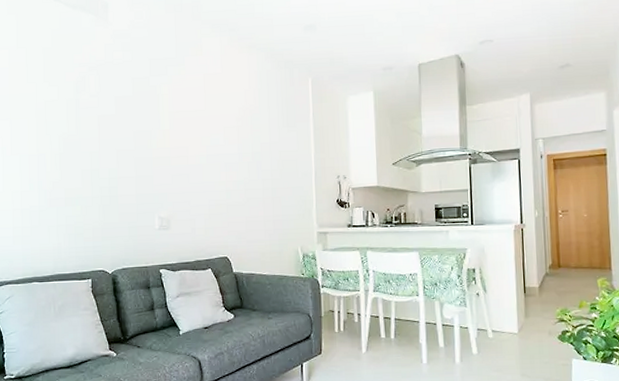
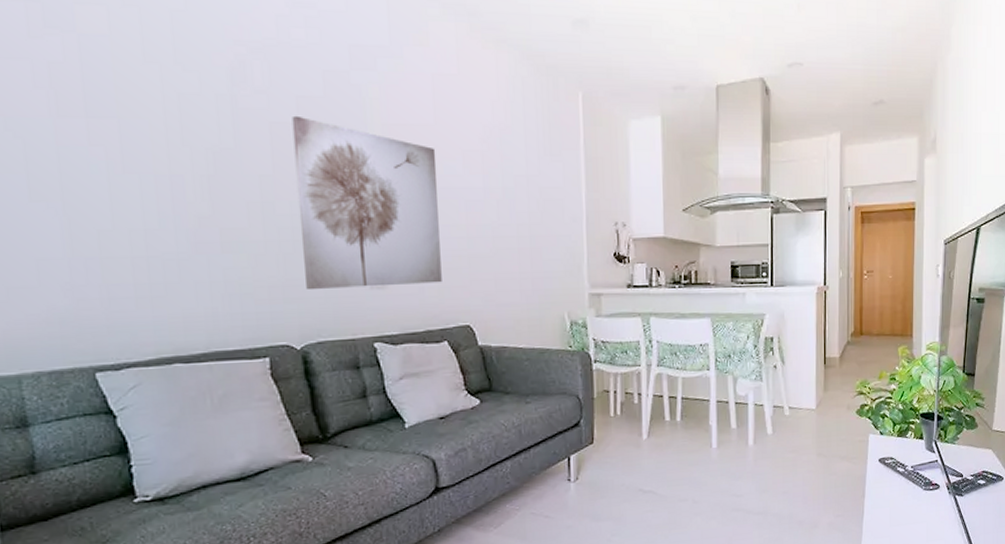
wall art: none [112,110,208,231] -> present [292,115,442,290]

